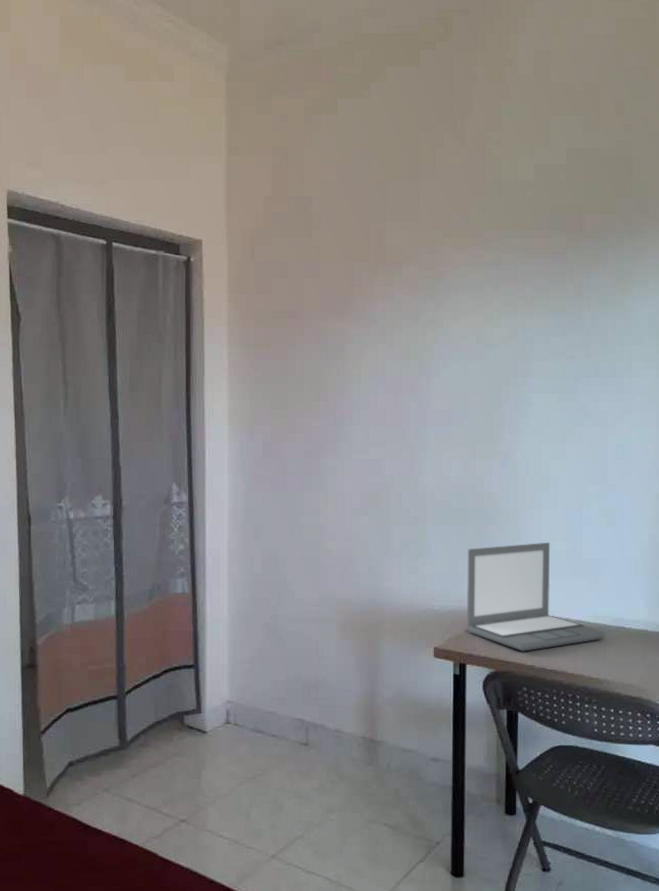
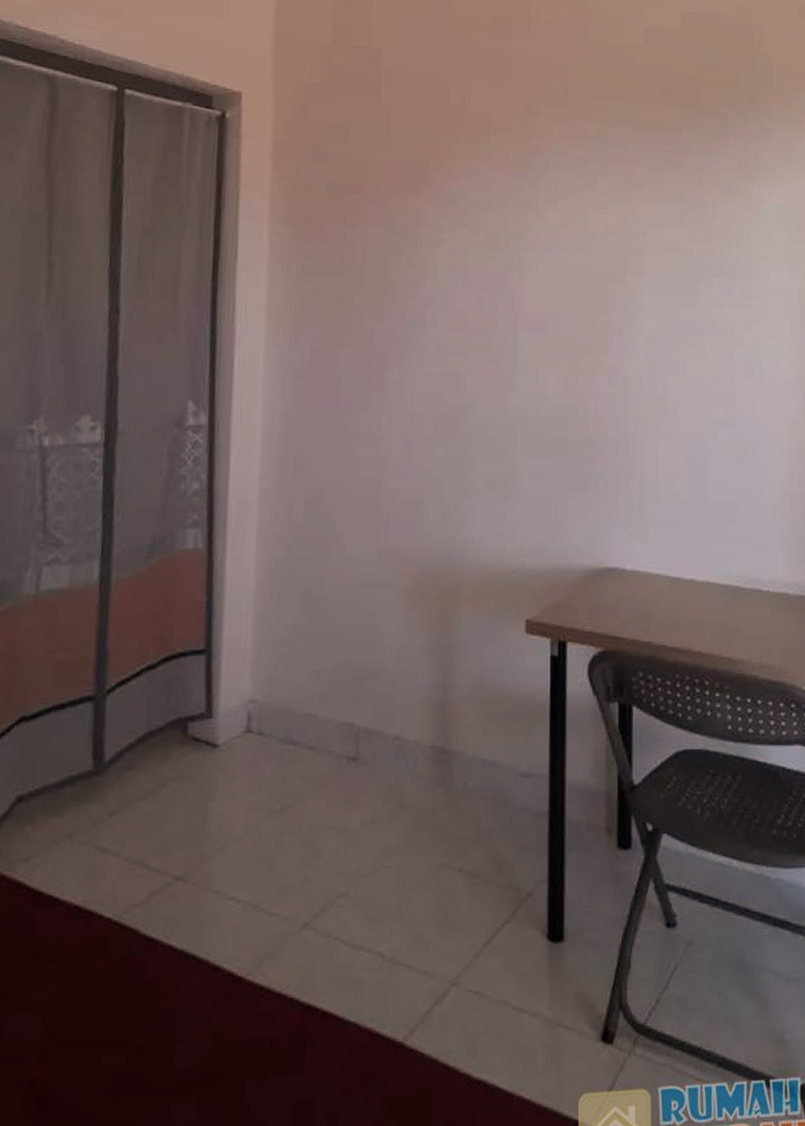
laptop: present [466,542,606,652] -> none [566,480,739,624]

